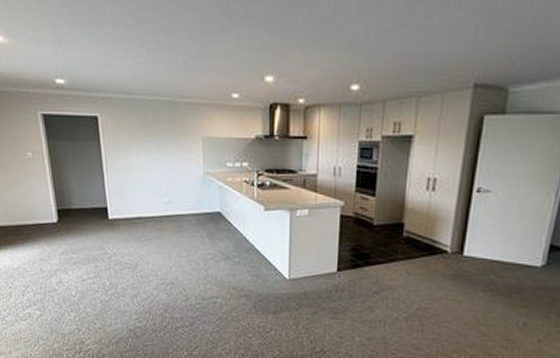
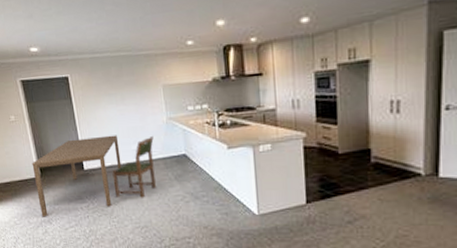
dining table: none [49,184,151,266] -> present [32,135,122,217]
dining chair: none [139,189,188,254] -> present [112,135,156,198]

